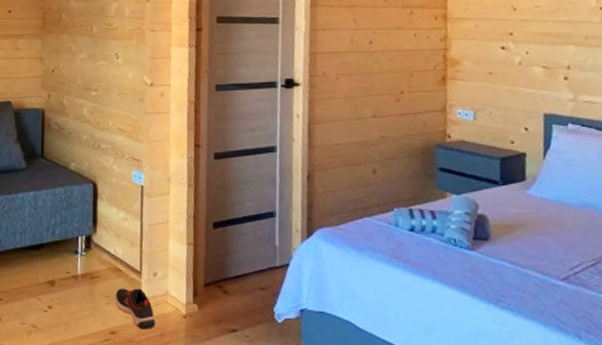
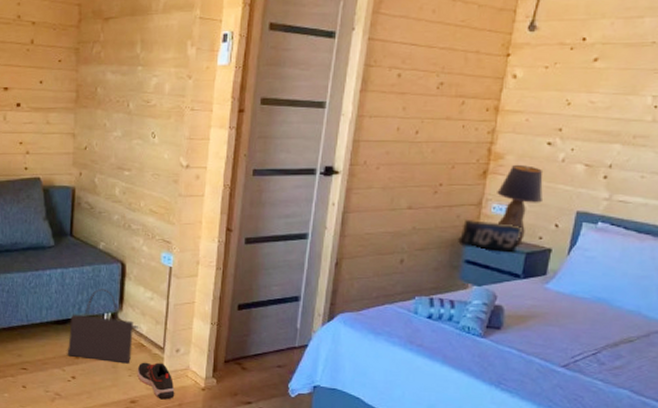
tote bag: none [42,211,114,290] -> present [67,289,138,364]
alarm clock: none [428,126,492,159] -> present [458,220,522,253]
table lamp: none [459,69,508,152] -> present [497,164,544,246]

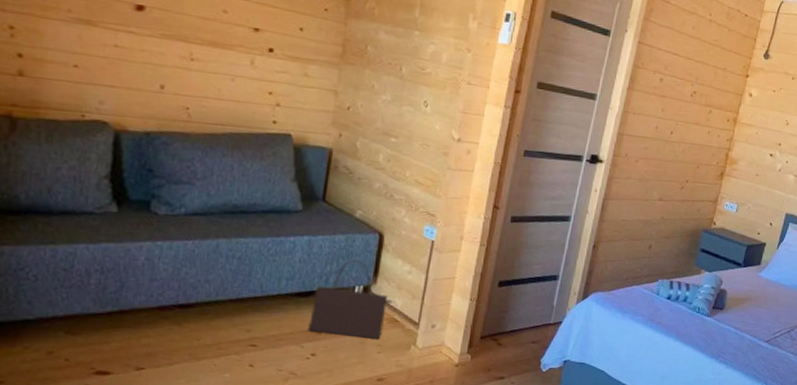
athletic shoe: present [137,362,175,400] -> none [387,338,427,377]
alarm clock: present [458,220,522,253] -> none [697,214,746,245]
table lamp: present [497,164,544,246] -> none [728,169,765,240]

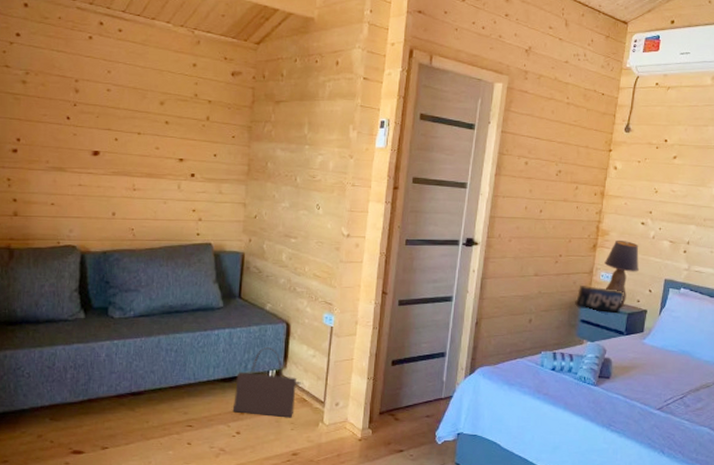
alarm clock: none [697,214,746,245] -> present [575,286,624,314]
table lamp: none [728,169,765,240] -> present [604,239,640,308]

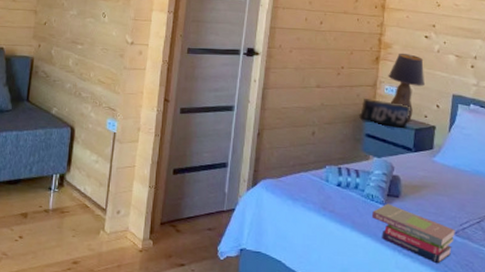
tote bag: present [232,347,301,418] -> none [16,151,84,224]
books: none [583,384,660,437] -> present [371,203,455,263]

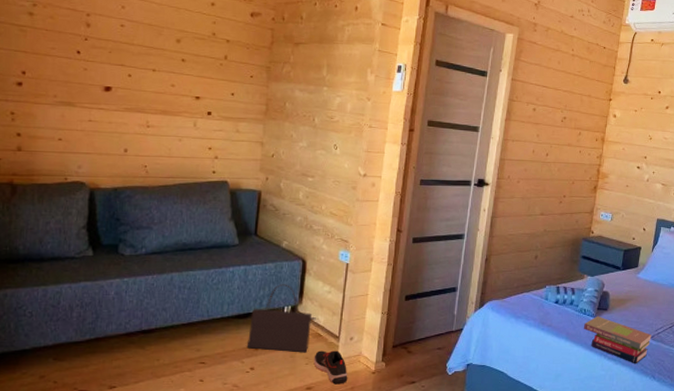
tote bag: none [16,151,84,224] -> present [246,284,316,353]
athletic shoe: none [80,223,115,261] -> present [314,350,348,385]
alarm clock: present [359,99,410,129] -> none [577,224,621,251]
table lamp: present [388,53,426,123] -> none [604,182,635,245]

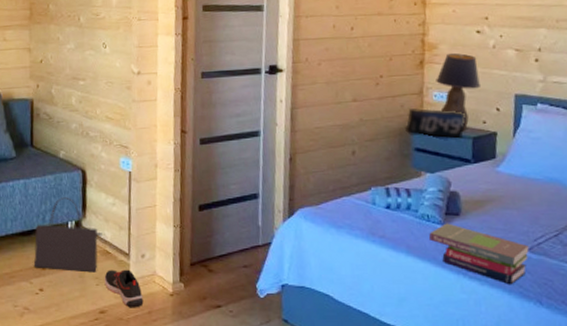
alarm clock: none [577,224,621,251] -> present [405,108,466,139]
table lamp: none [604,182,635,245] -> present [436,53,482,132]

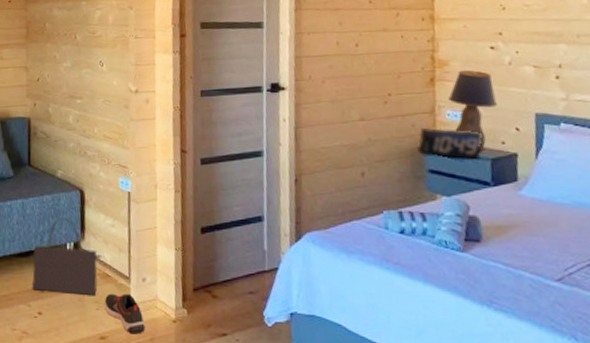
books: present [428,223,529,284] -> none [447,250,560,317]

